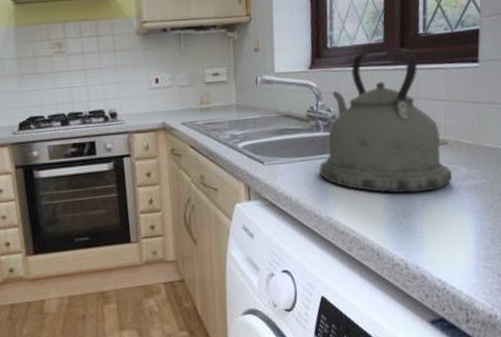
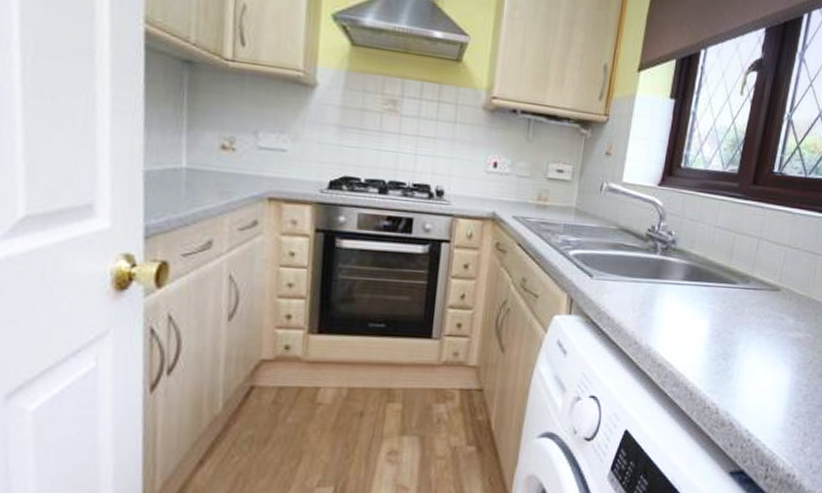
kettle: present [319,47,453,193] -> none [648,179,780,336]

